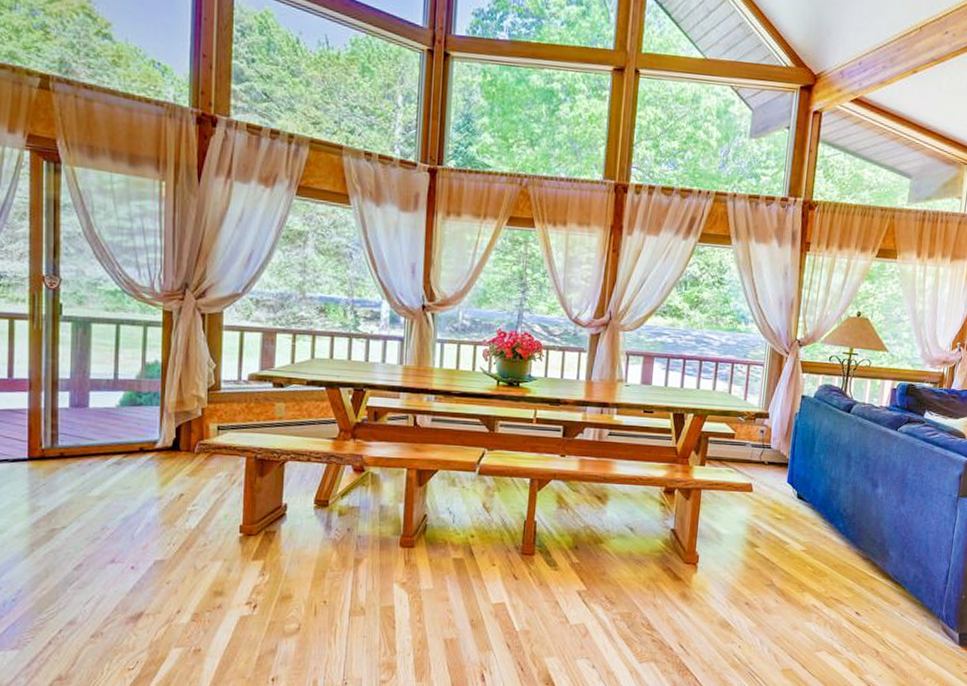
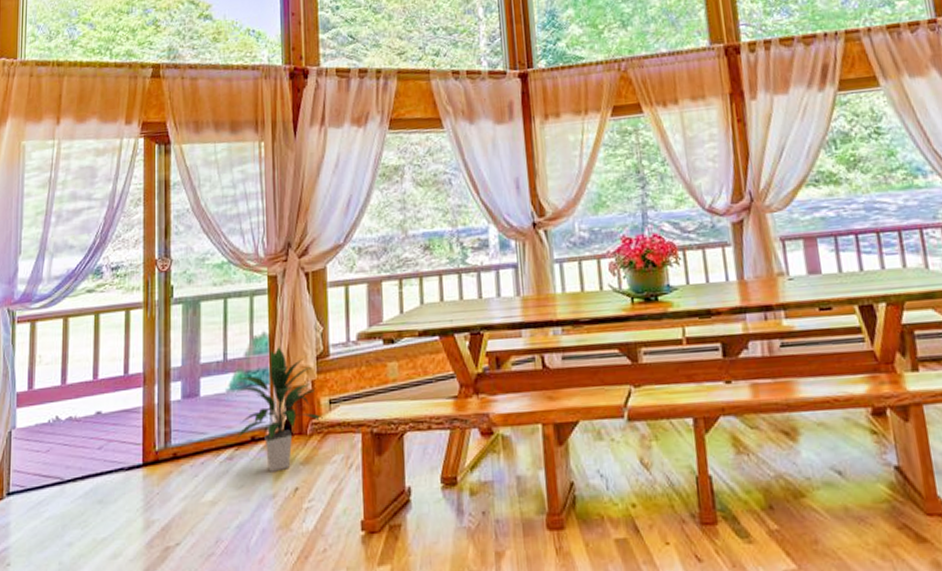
indoor plant: none [122,374,211,479] -> present [232,345,323,472]

